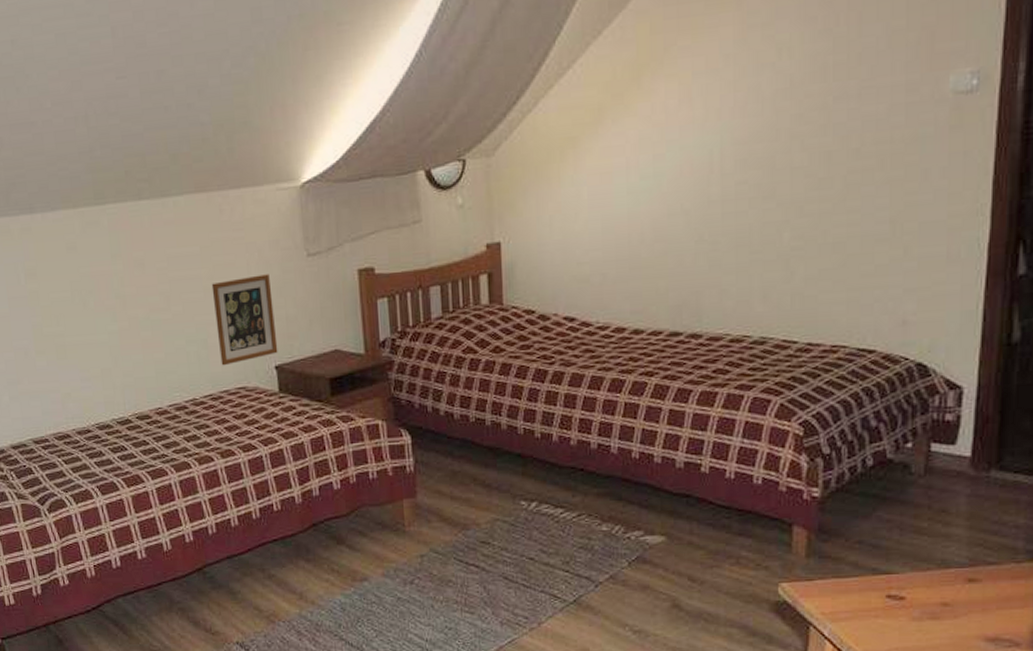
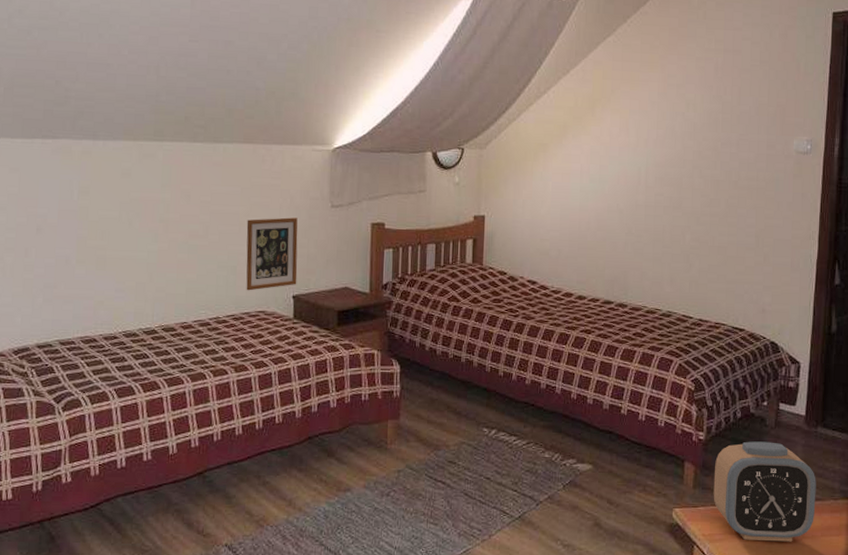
alarm clock: none [835,494,989,618] -> present [713,441,816,542]

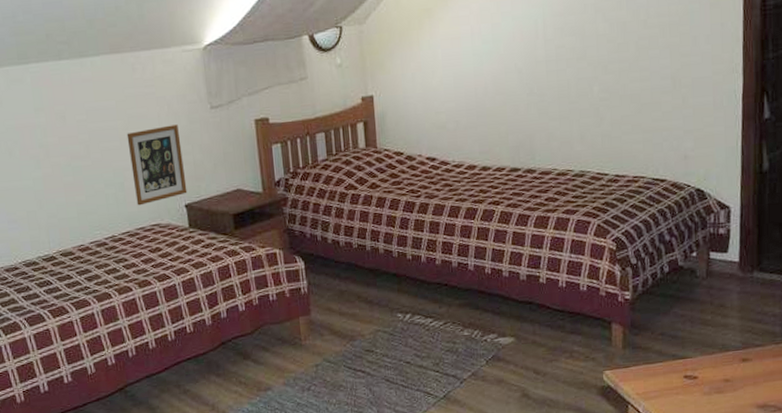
alarm clock: present [713,441,816,542] -> none [644,293,756,394]

